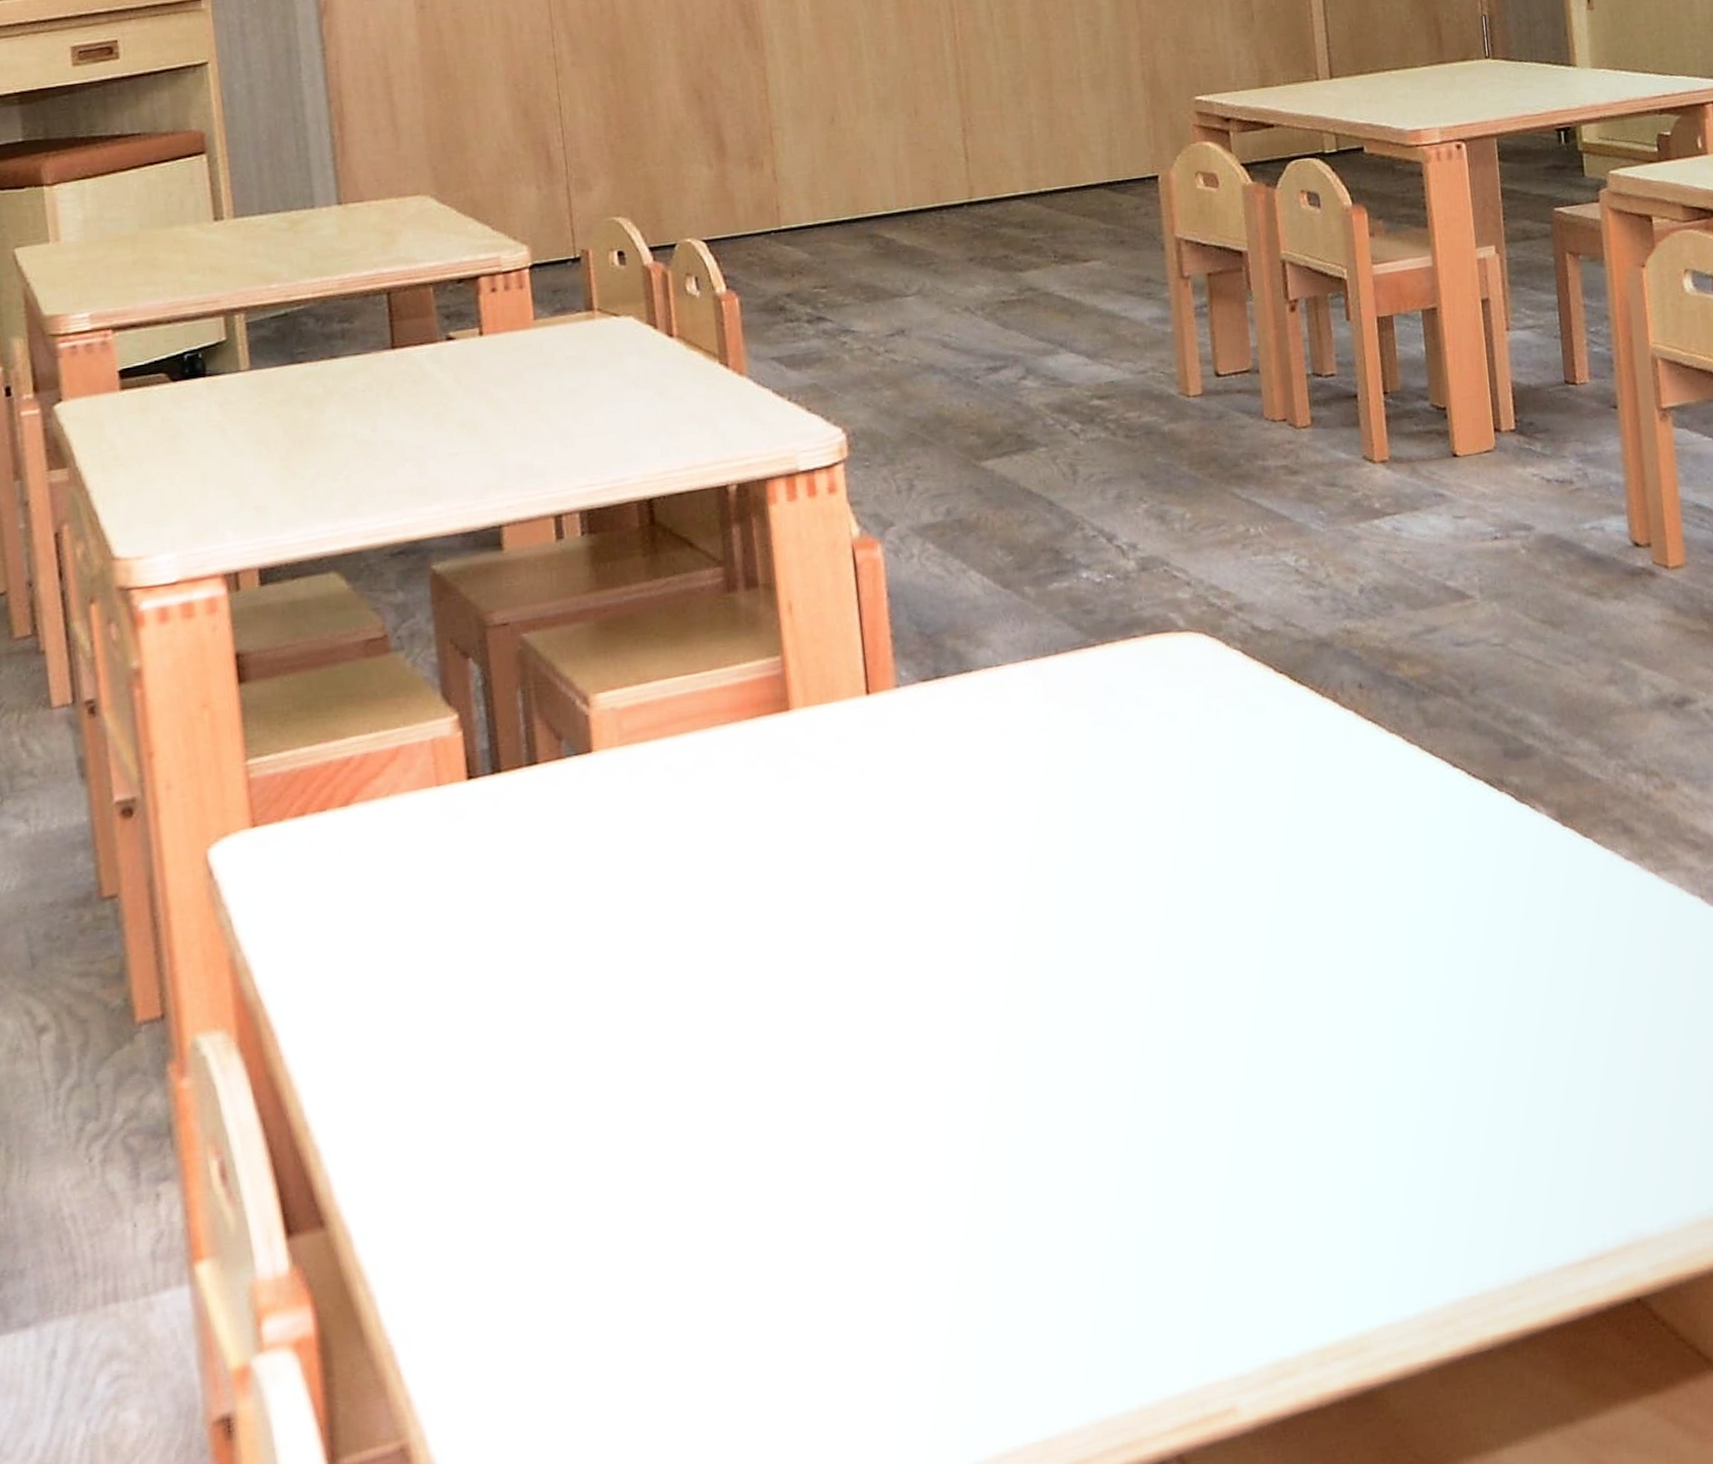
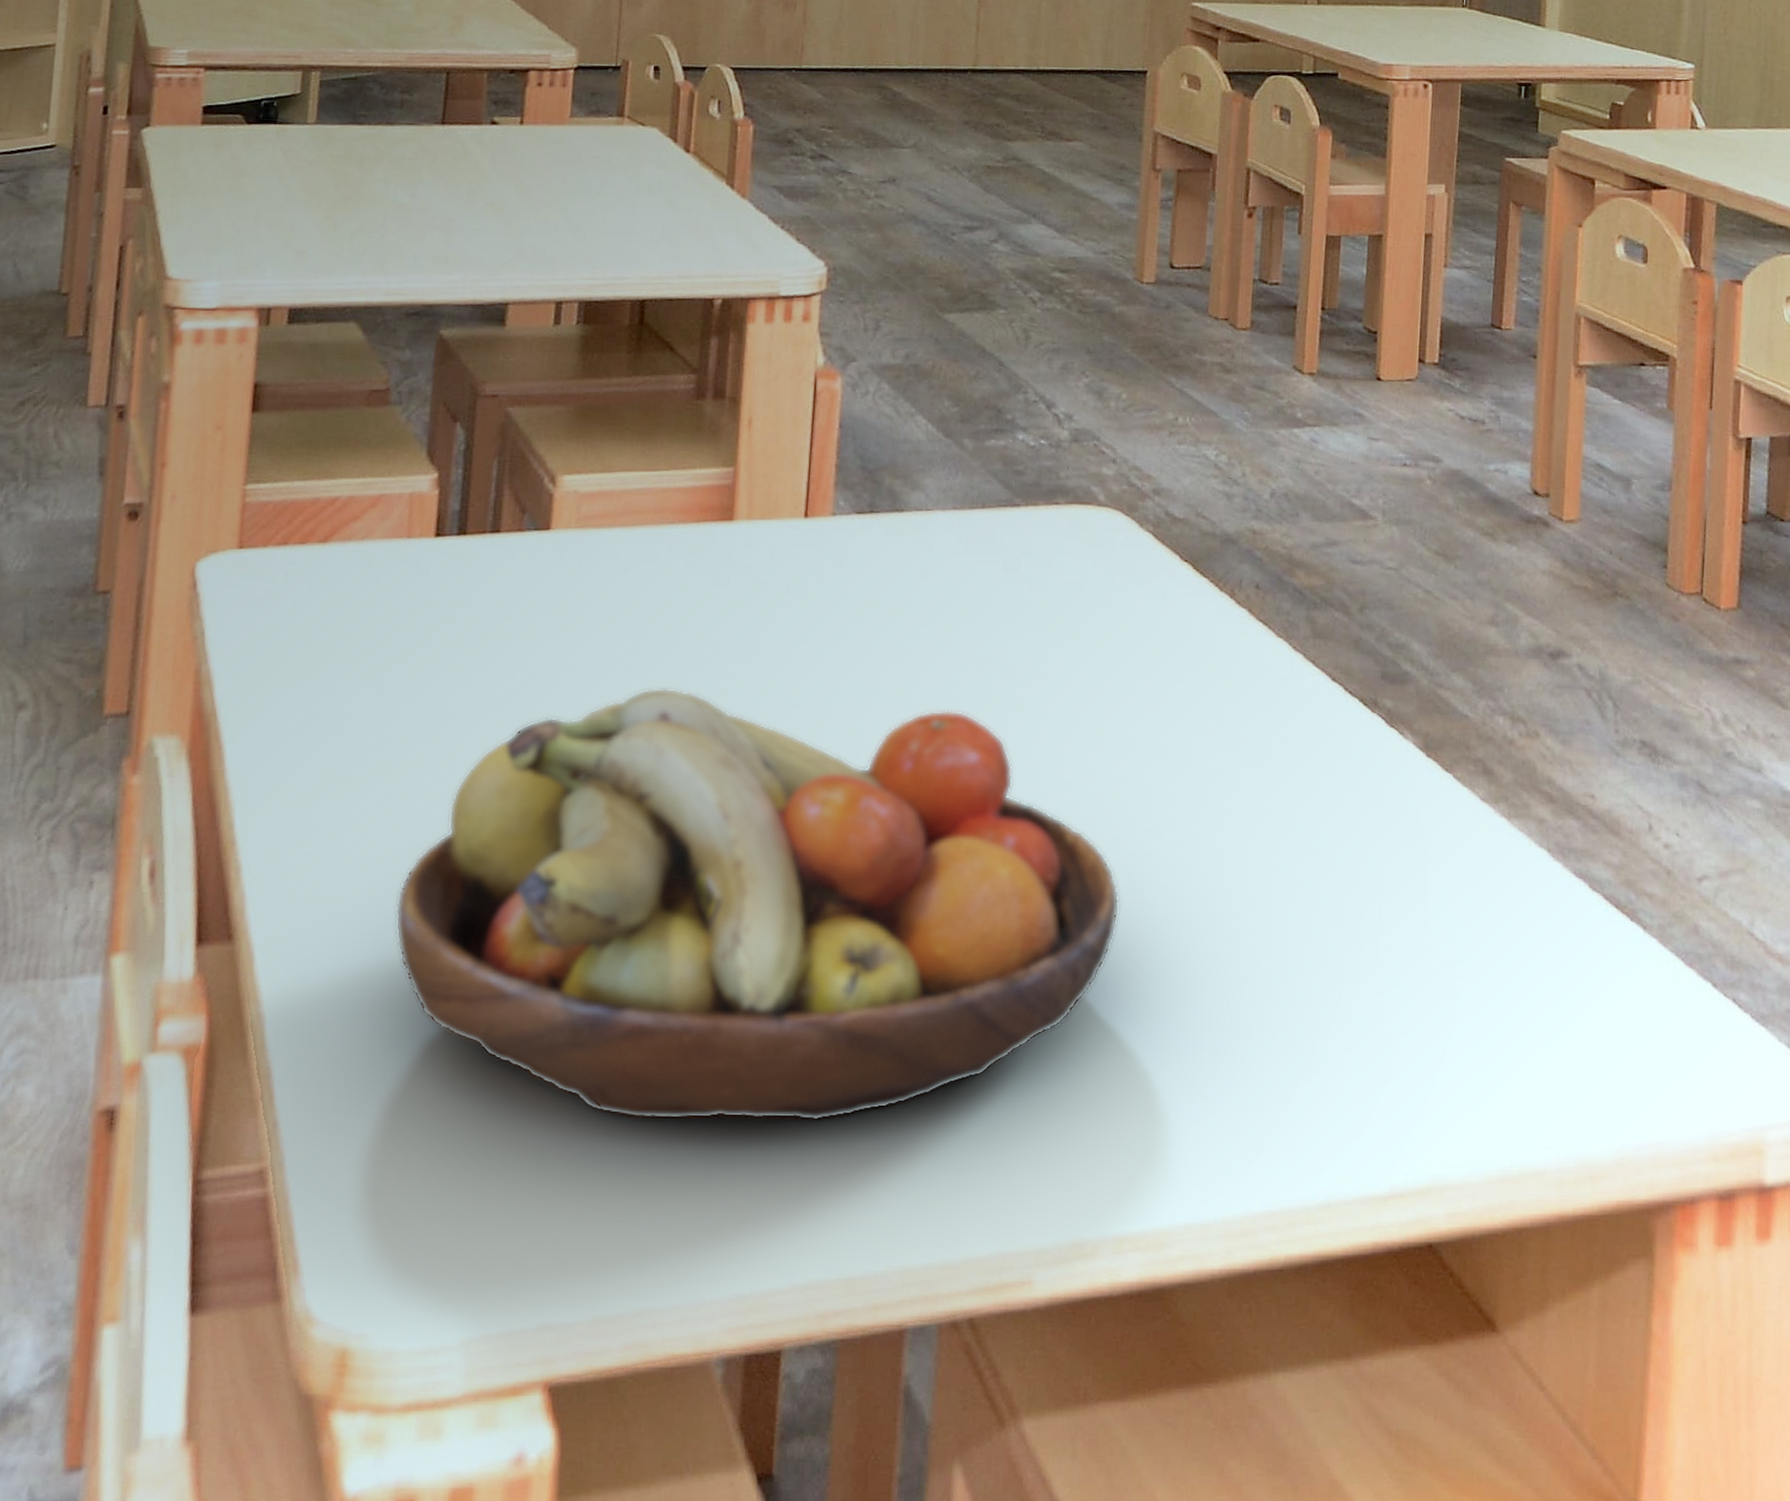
fruit bowl: none [496,862,1268,1327] -> present [395,687,1120,1123]

